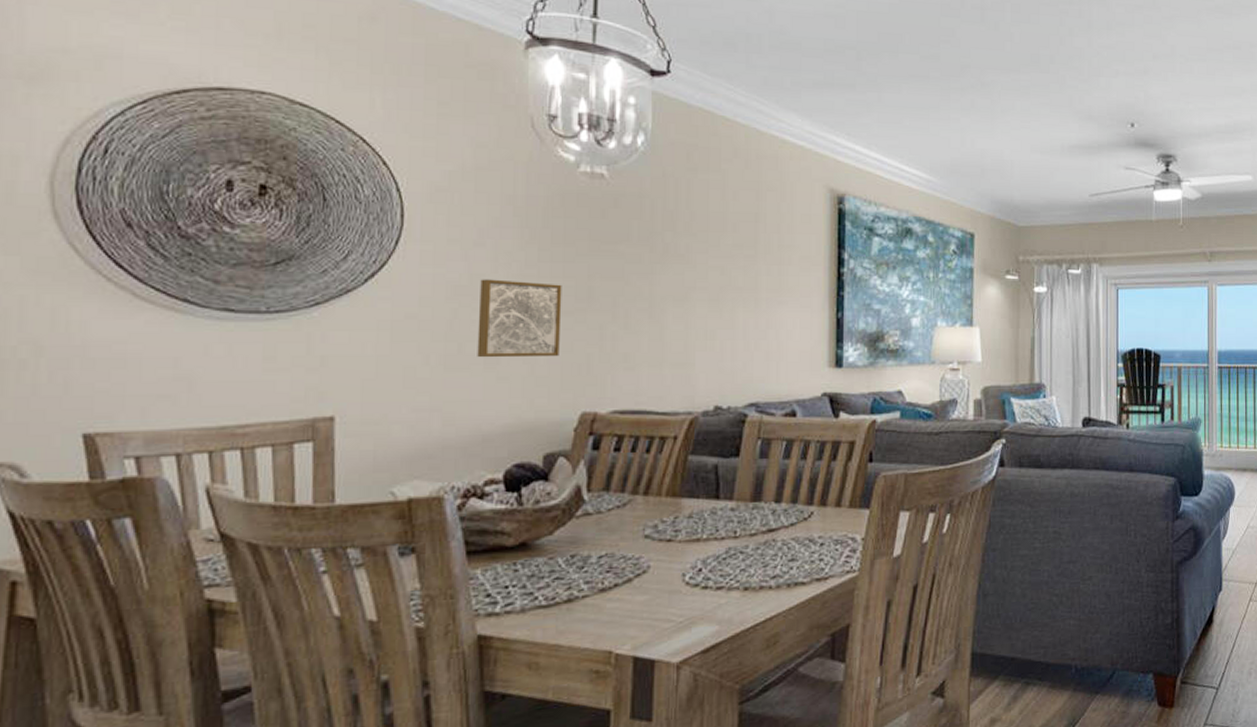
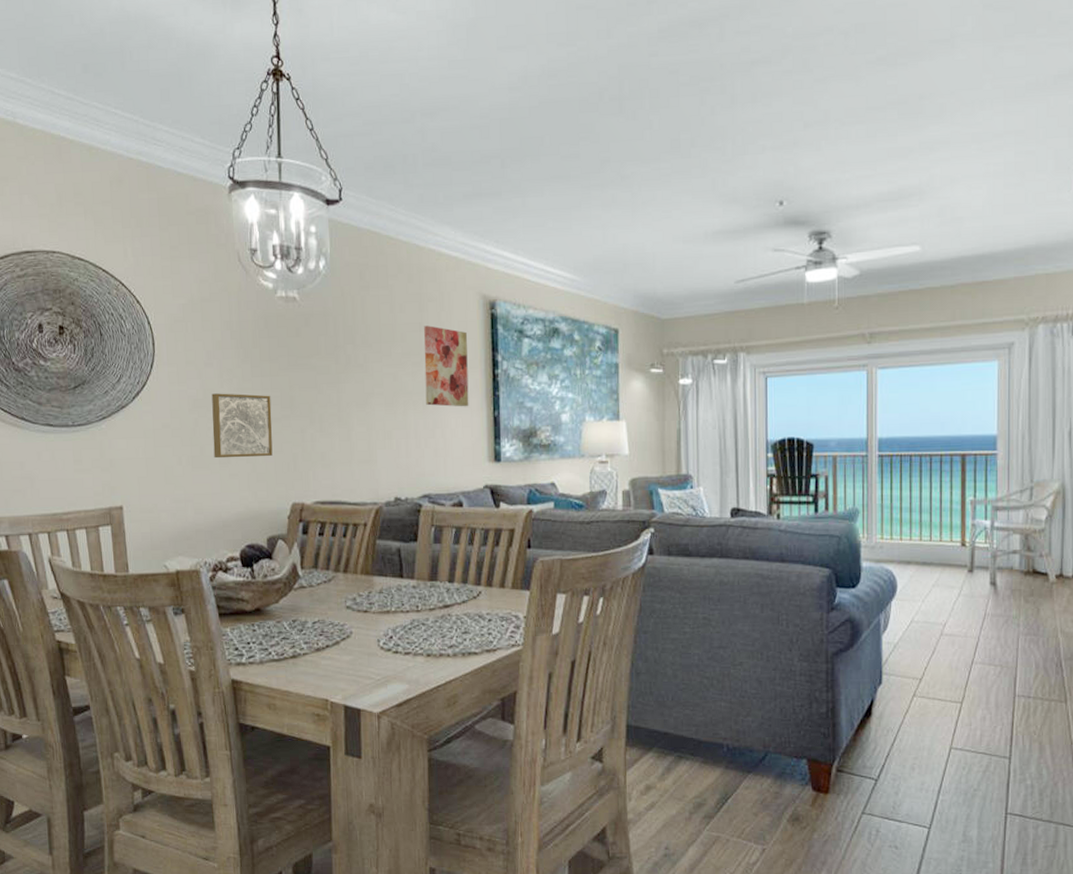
wall art: none [759,216,810,307] -> present [424,325,469,407]

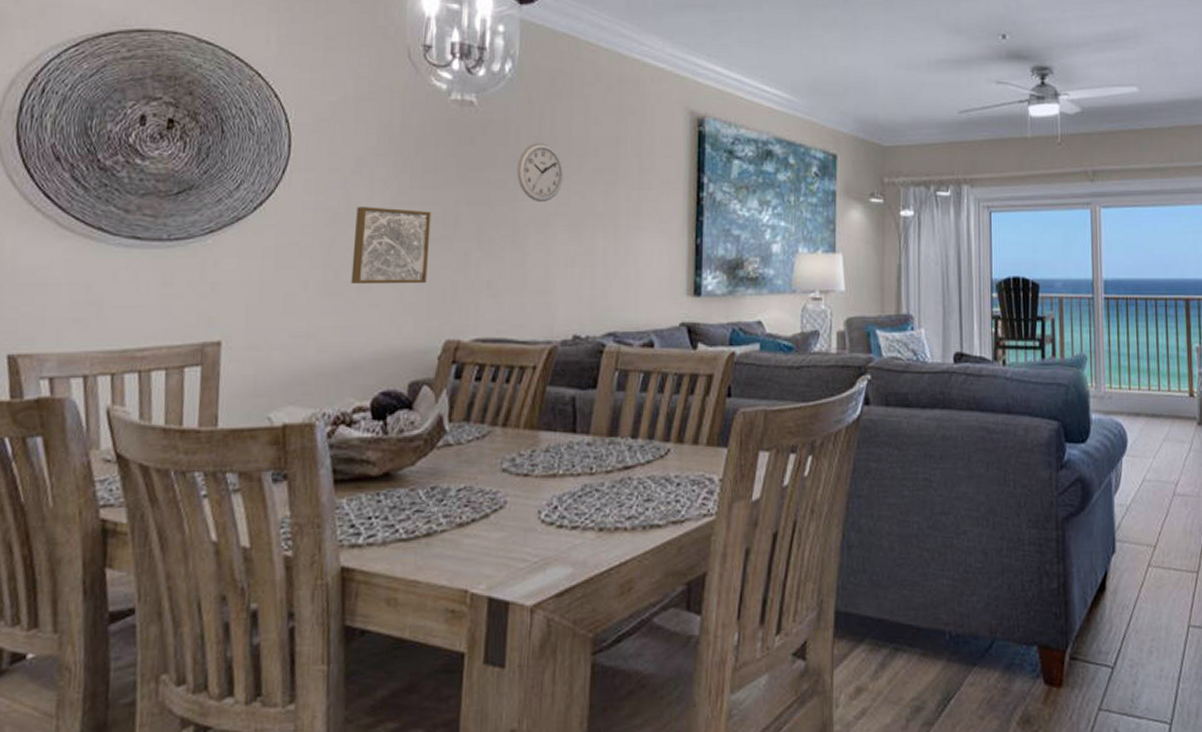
wall clock: none [337,331,377,384] -> present [517,142,564,203]
wall art: present [424,325,469,407] -> none [618,141,670,233]

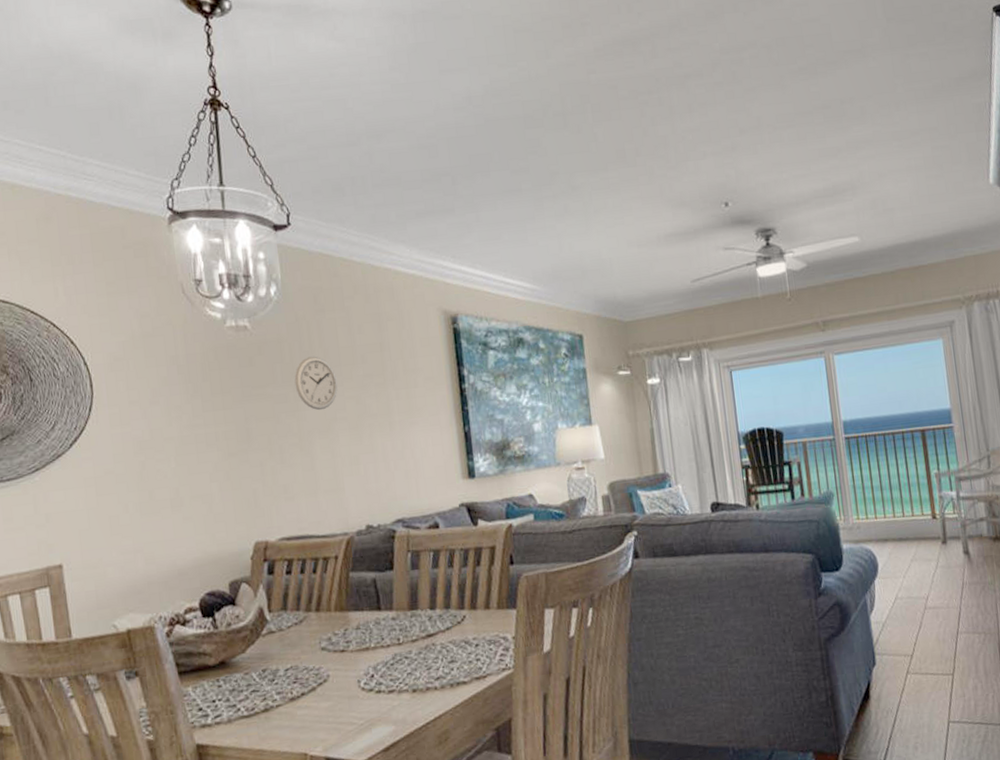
wall art: present [351,207,431,285] -> none [159,429,231,502]

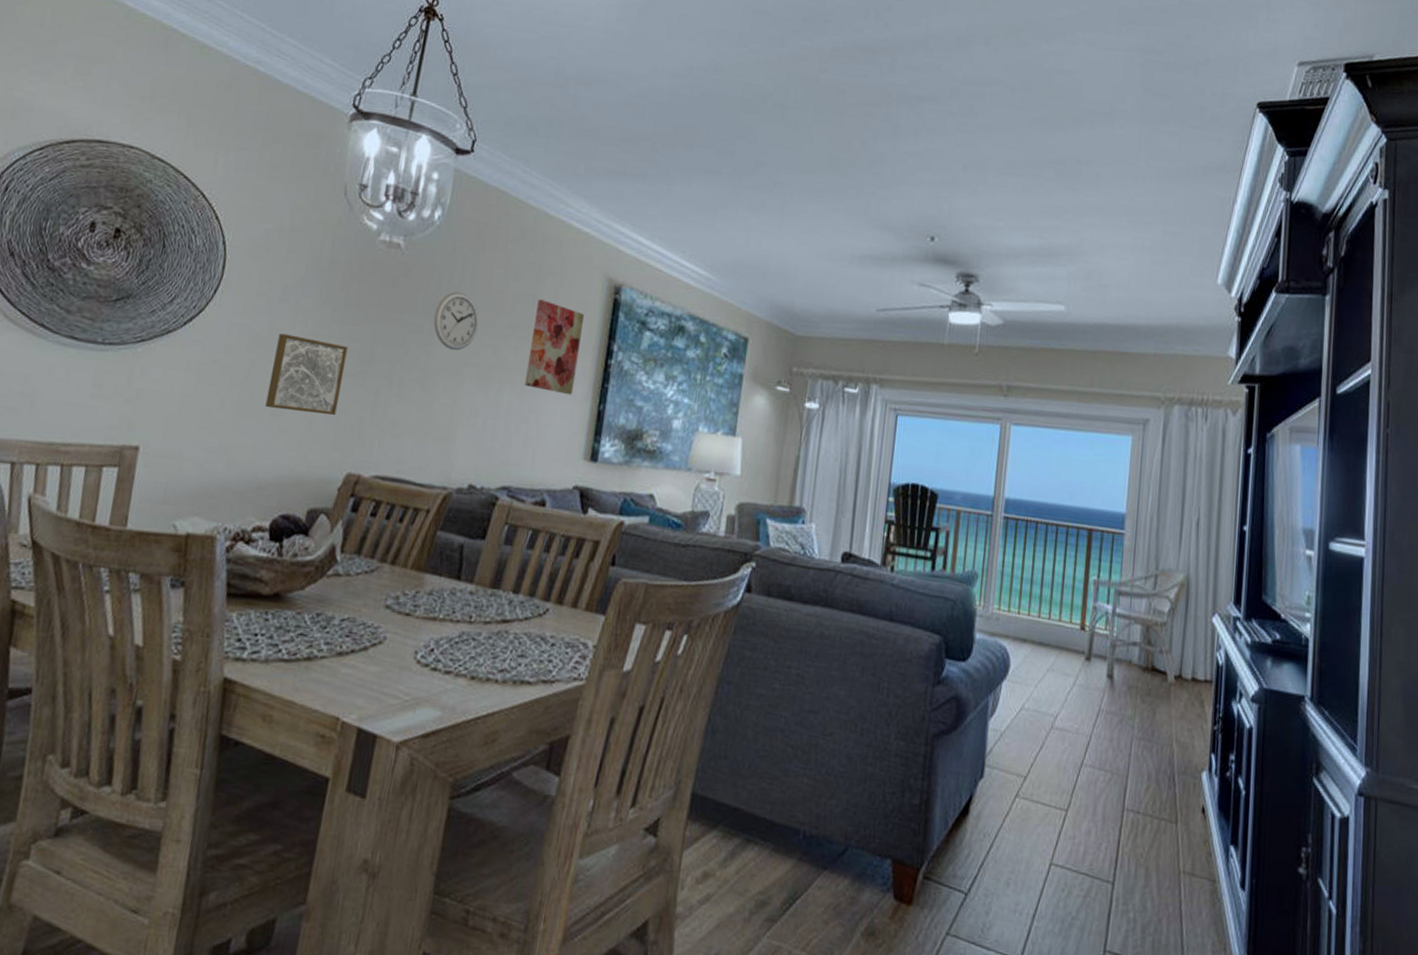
wall art: none [159,429,231,502] -> present [265,333,348,415]
wall art: none [385,345,438,427] -> present [524,299,584,395]

